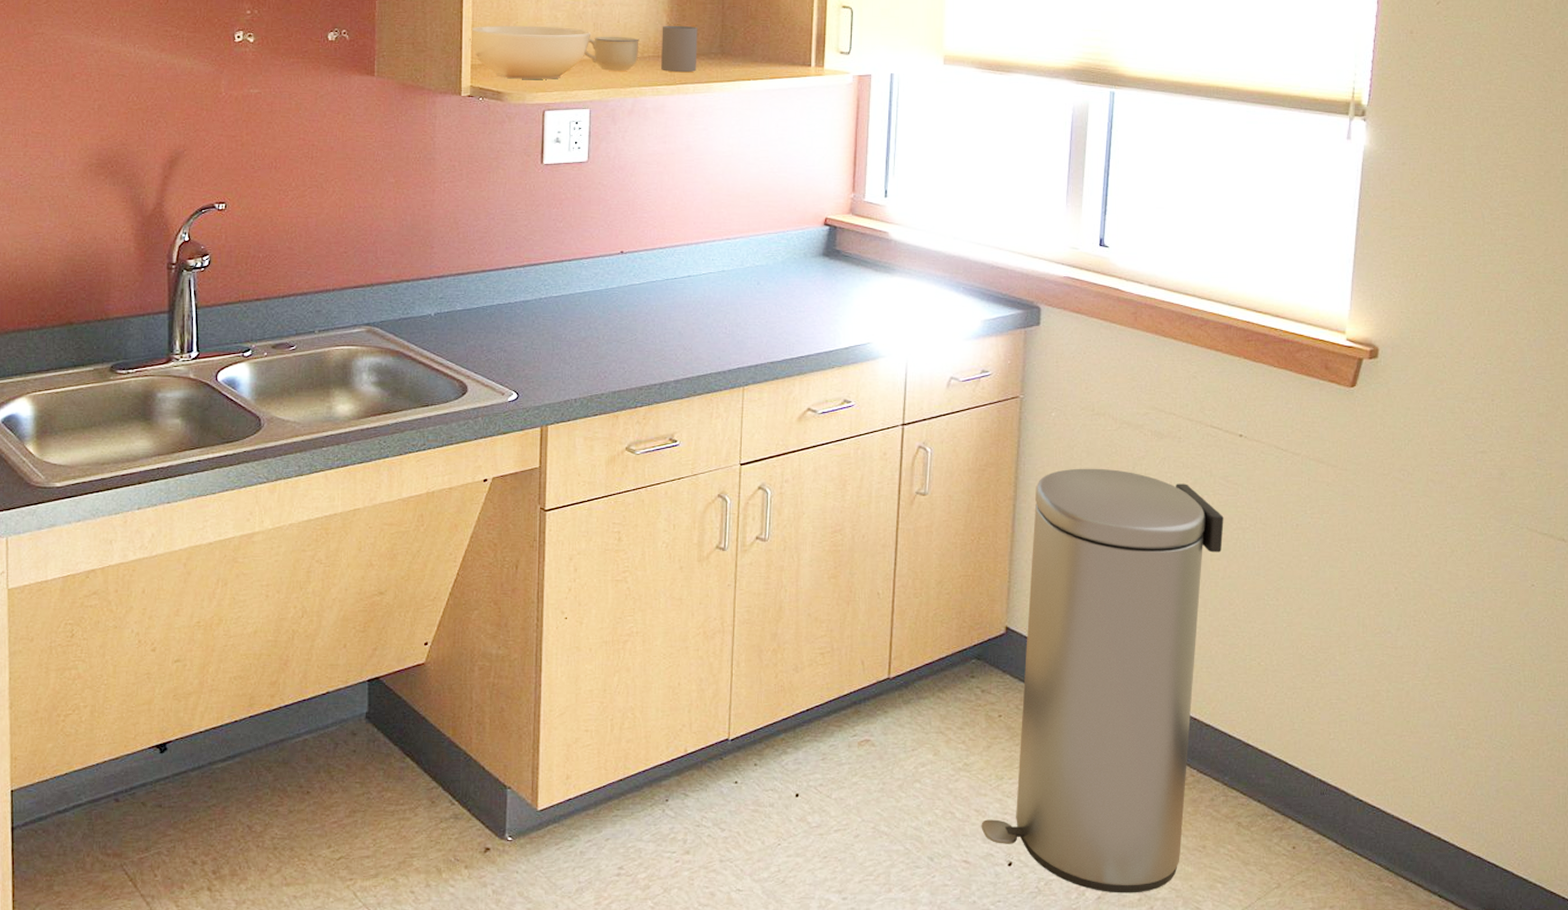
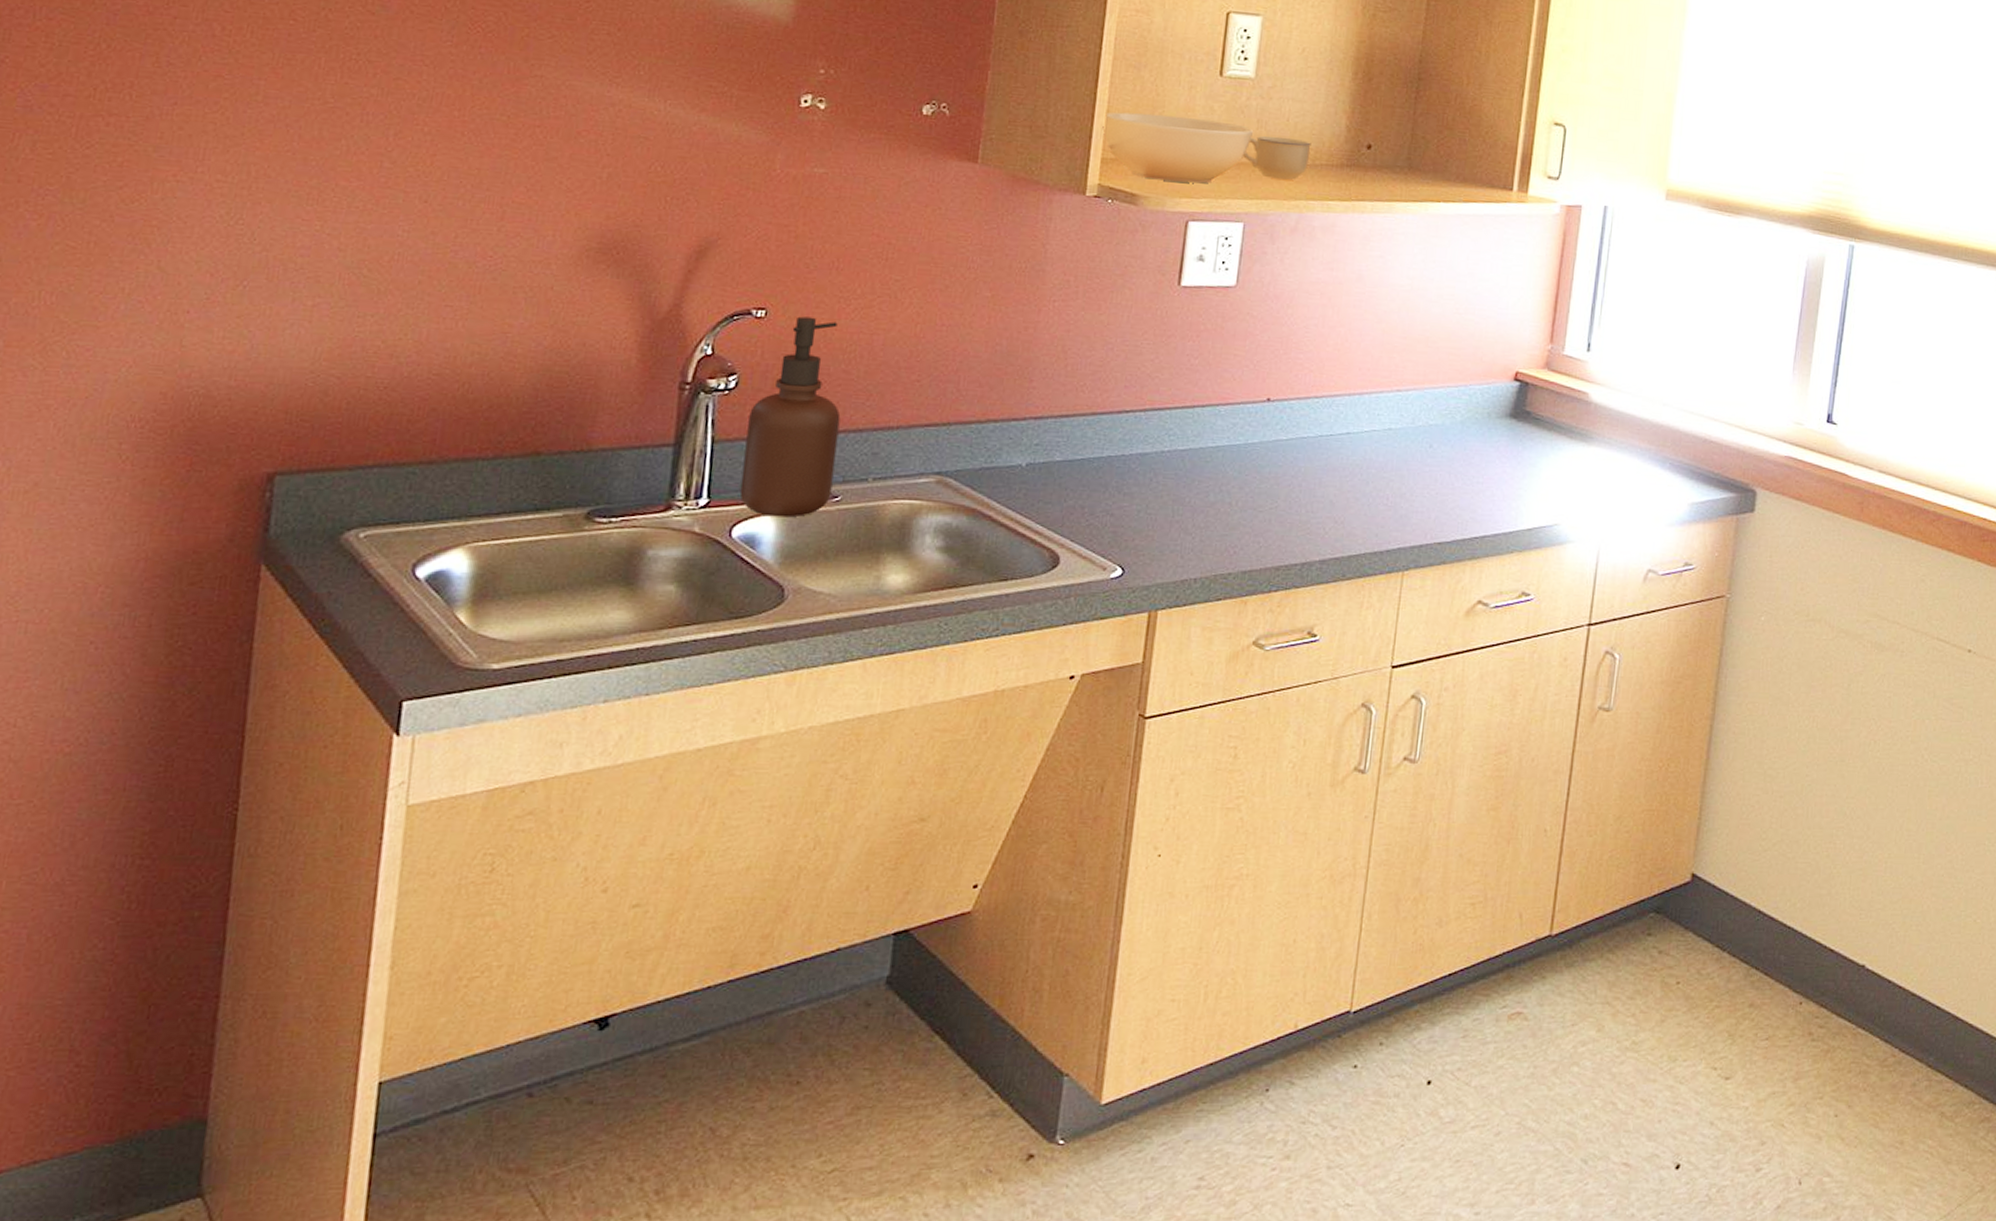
soap dispenser: none [220,207,289,364] -> present [739,316,841,518]
cup: present [661,25,698,73] -> none [1335,129,1383,188]
pedal bin: present [981,468,1224,894] -> none [1647,683,1946,1202]

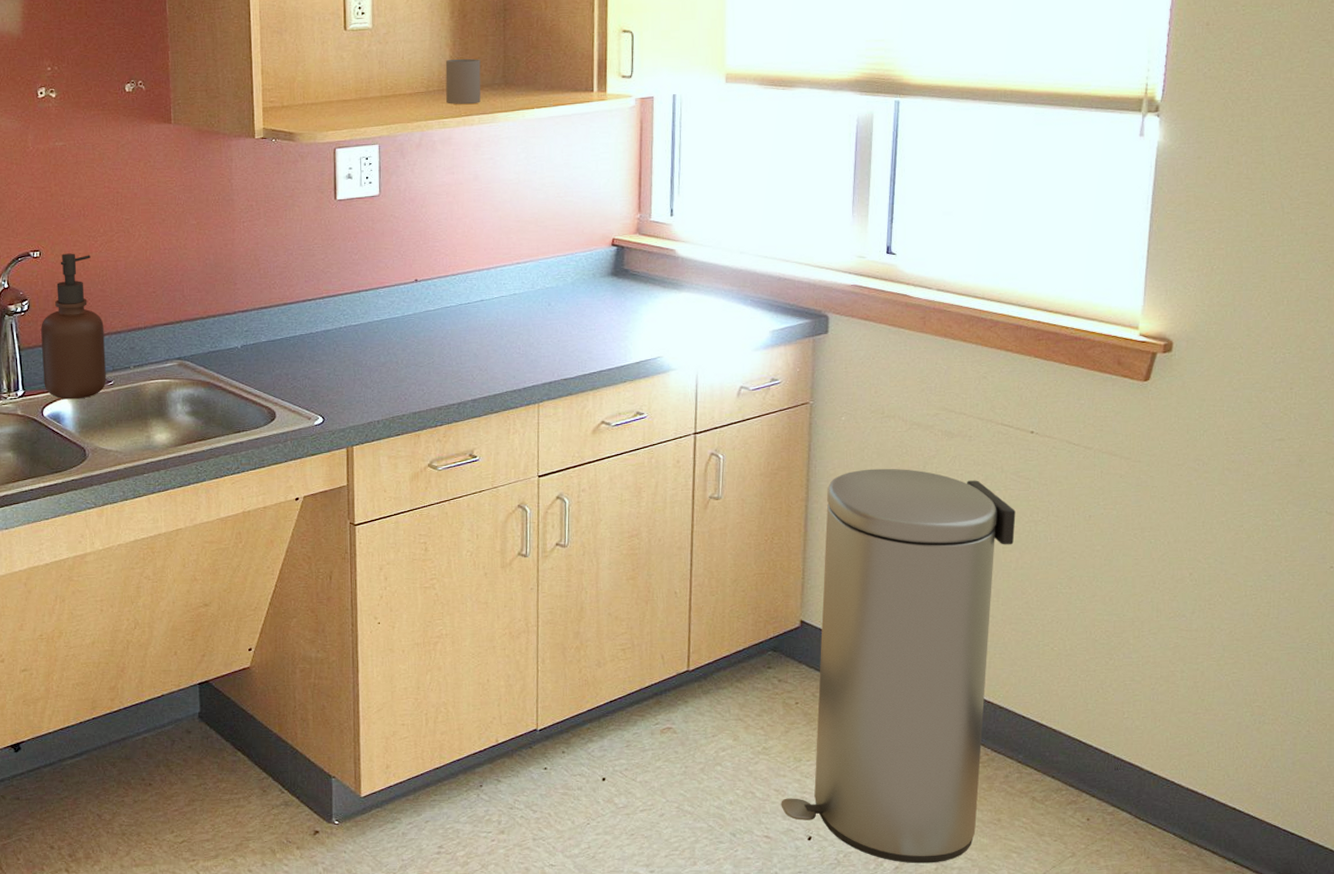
bowl: present [1102,111,1254,184] -> none [260,66,377,120]
cup: present [1243,135,1312,180] -> none [371,72,424,107]
cup: none [1335,129,1383,188] -> present [445,58,481,105]
pedal bin: none [1647,683,1946,1202] -> present [781,468,1016,864]

